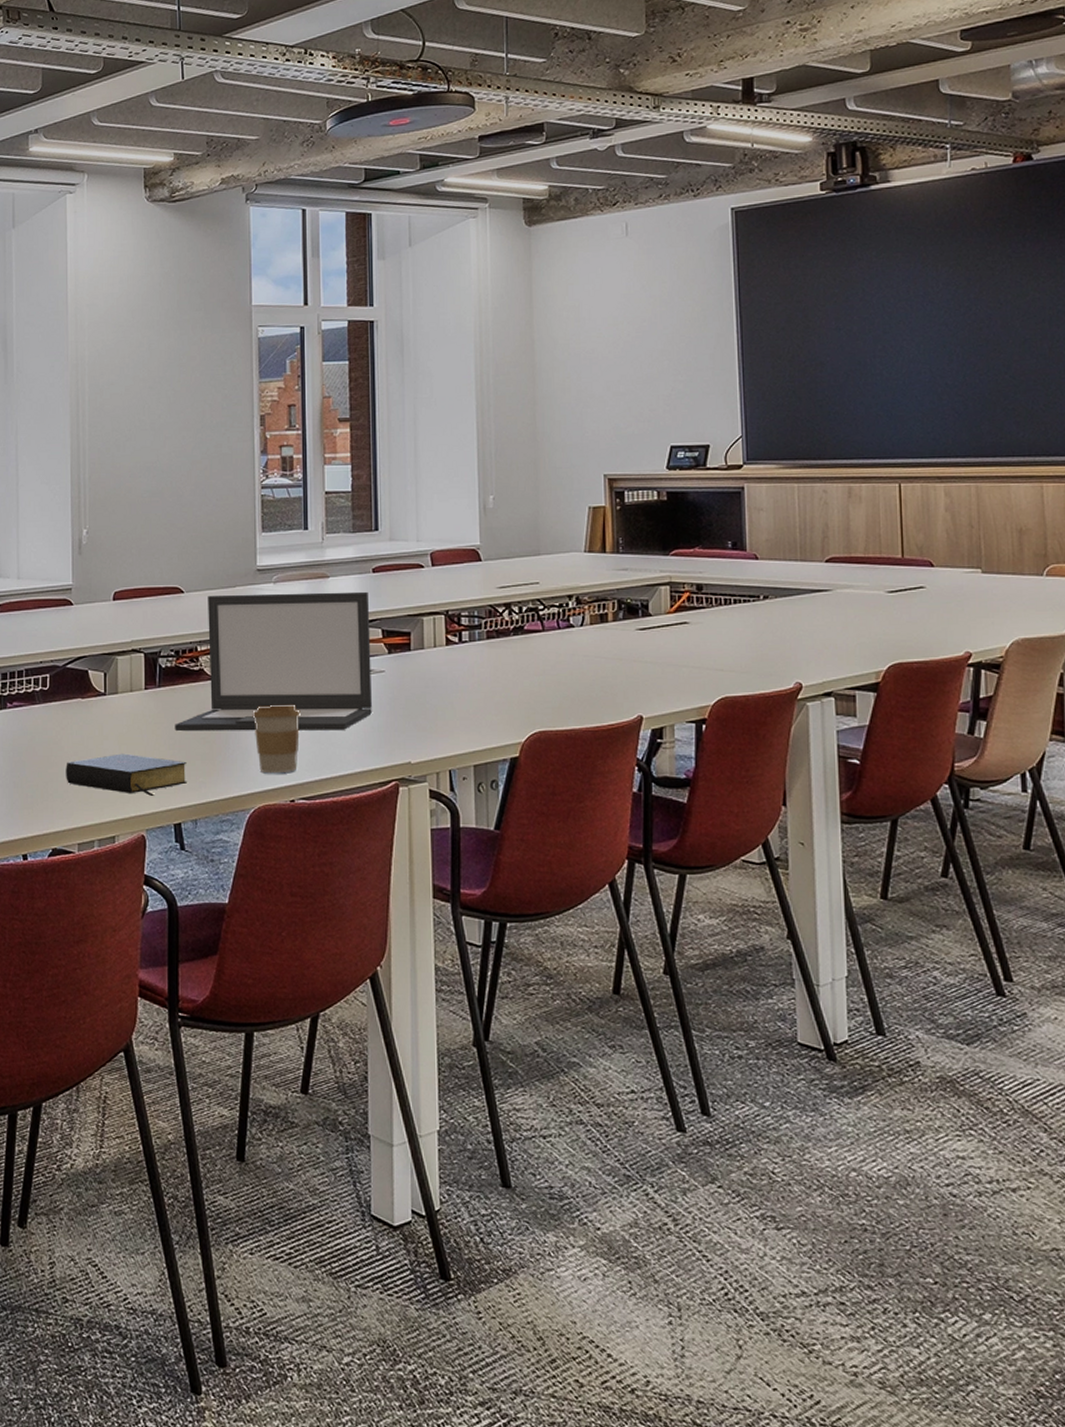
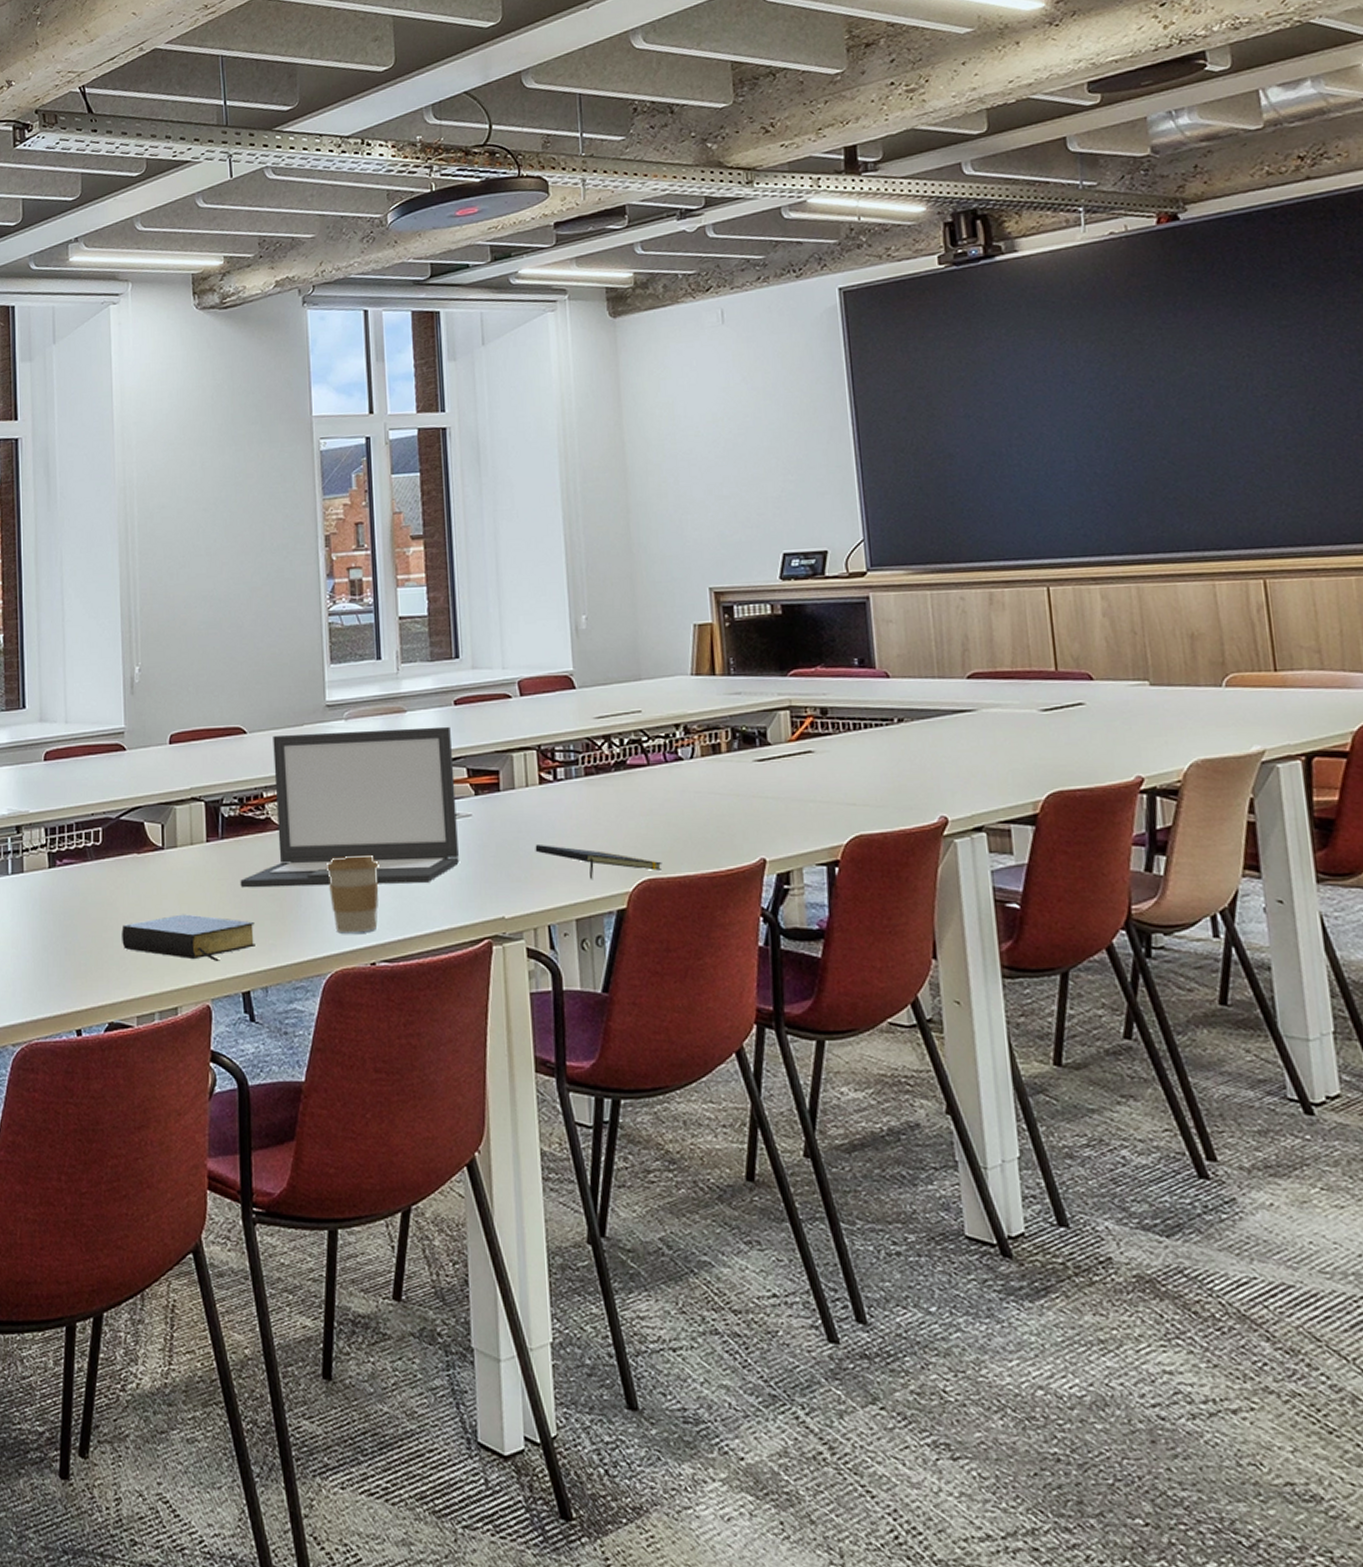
notepad: none [440,698,552,730] -> present [535,843,662,879]

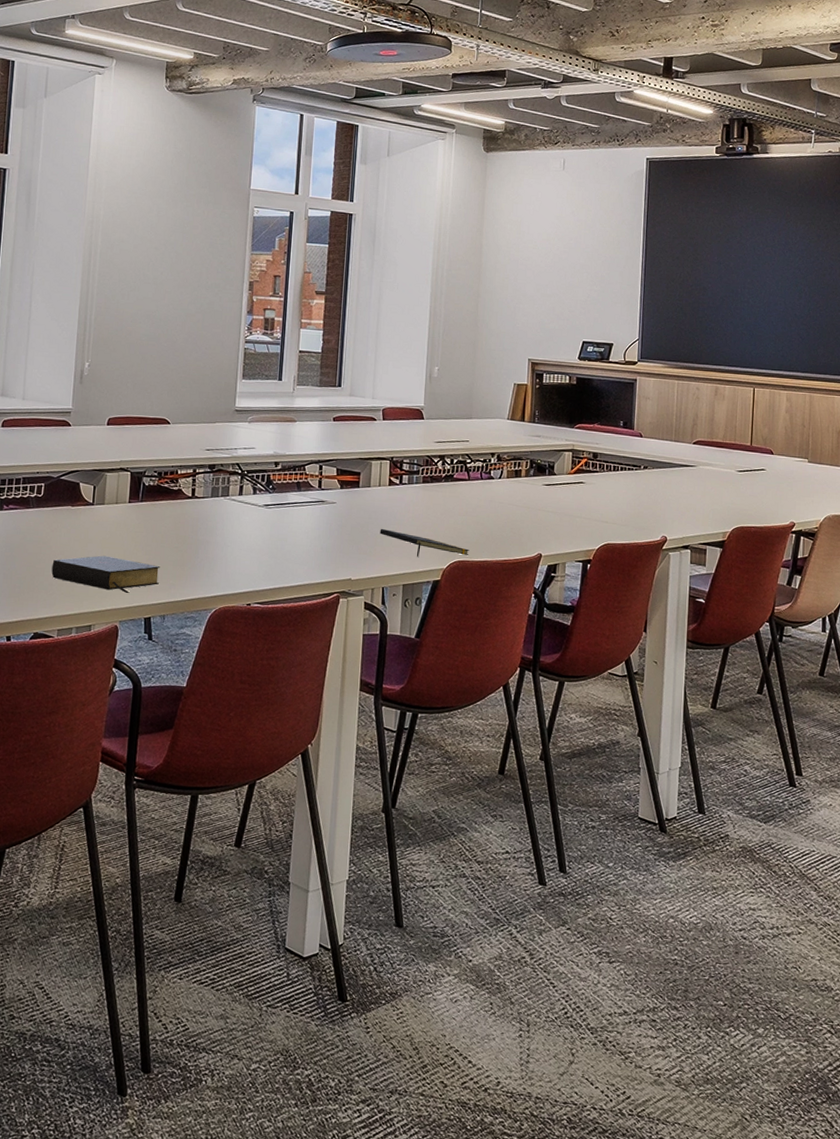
laptop: present [240,726,459,888] -> none [152,428,328,549]
coffee cup: present [325,855,379,934] -> none [220,523,262,581]

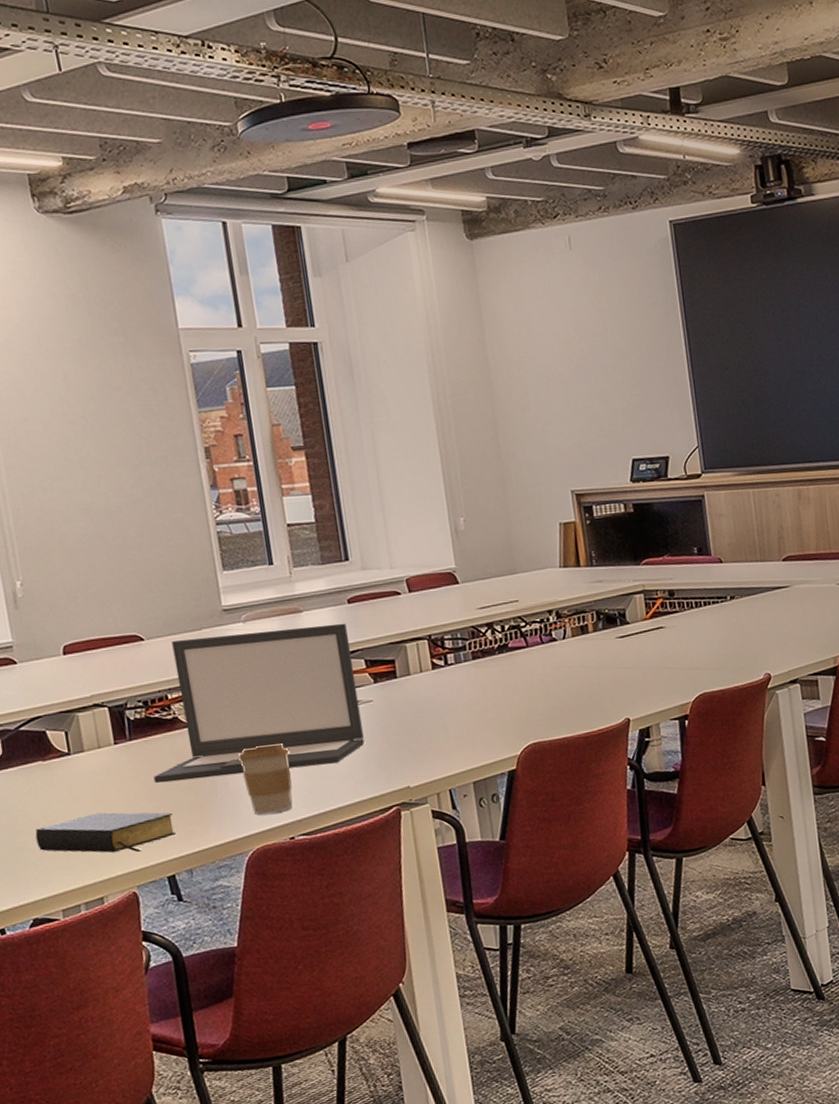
laptop: none [152,428,328,549] -> present [153,623,365,783]
coffee cup: none [220,523,262,581] -> present [237,743,293,815]
notepad: present [379,528,470,557] -> none [432,721,544,747]

